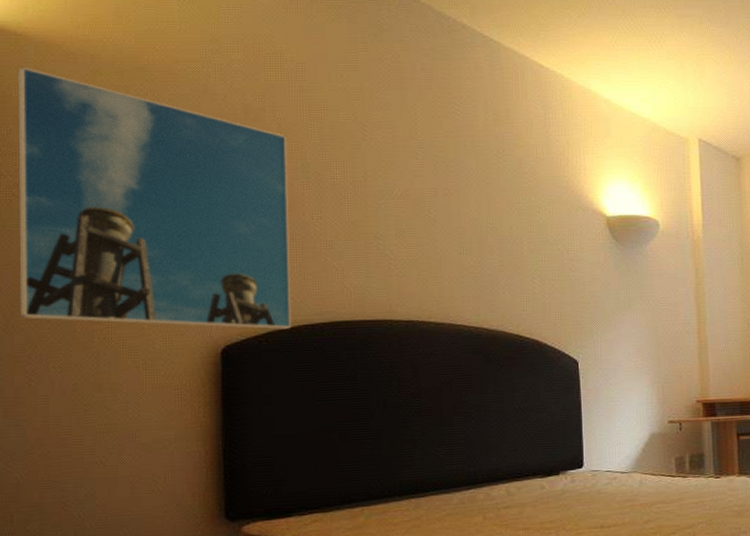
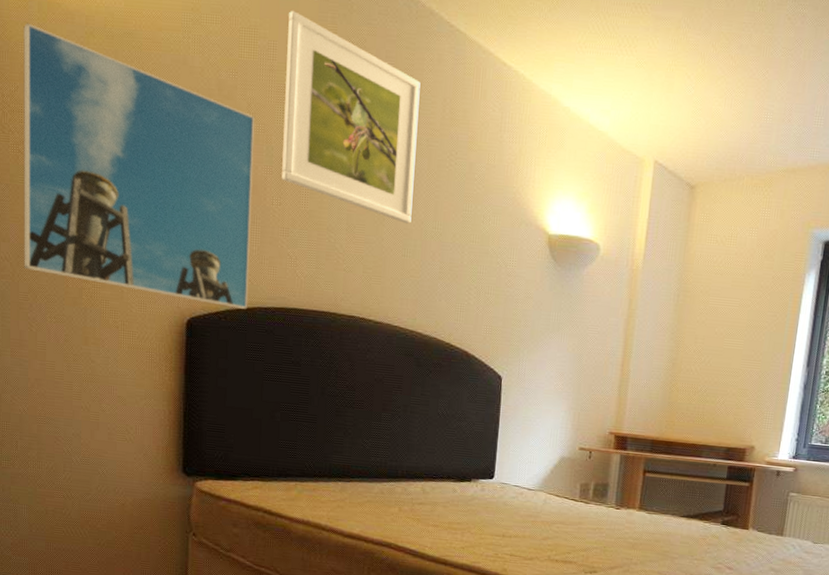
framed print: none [316,35,464,222] -> present [282,11,421,224]

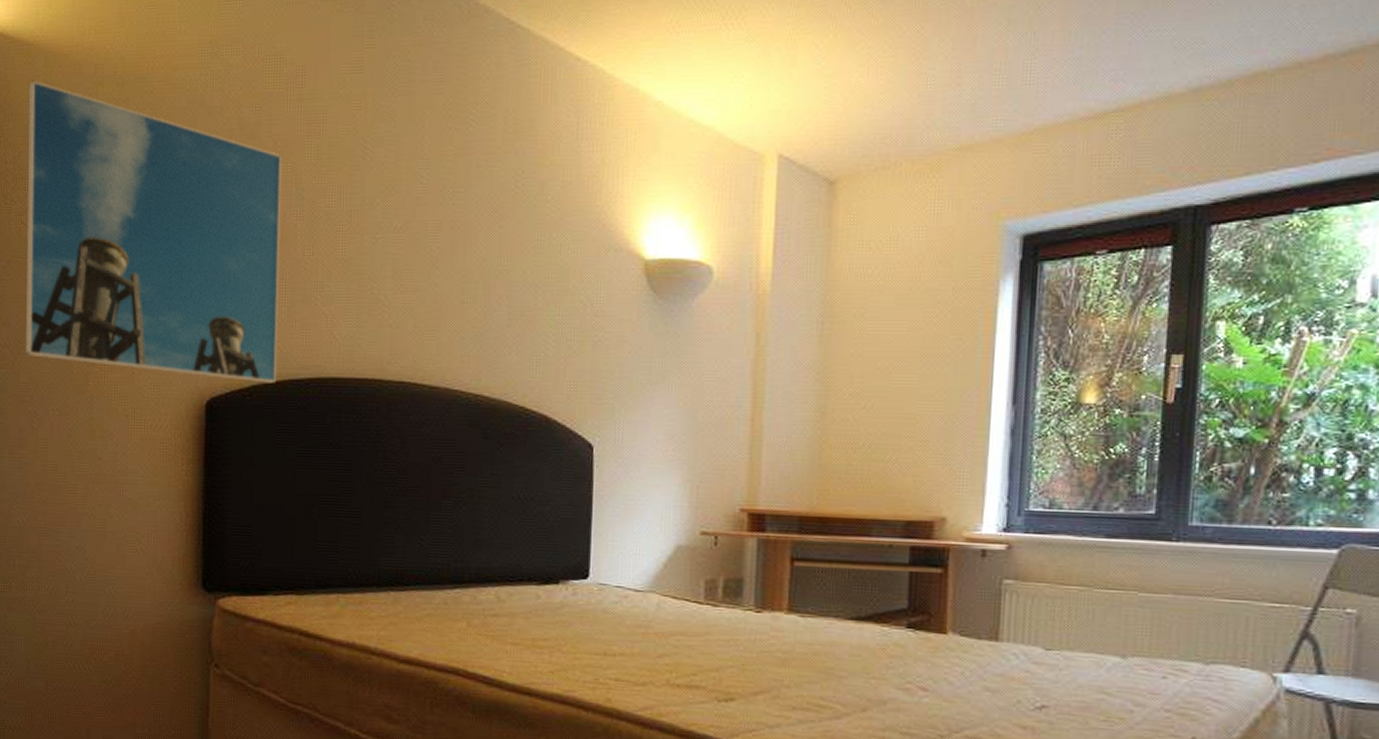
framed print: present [282,11,421,224] -> none [314,29,476,263]

